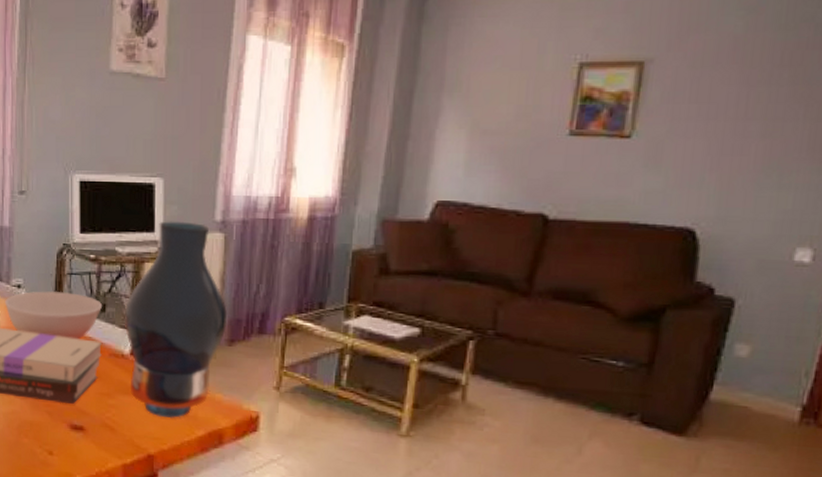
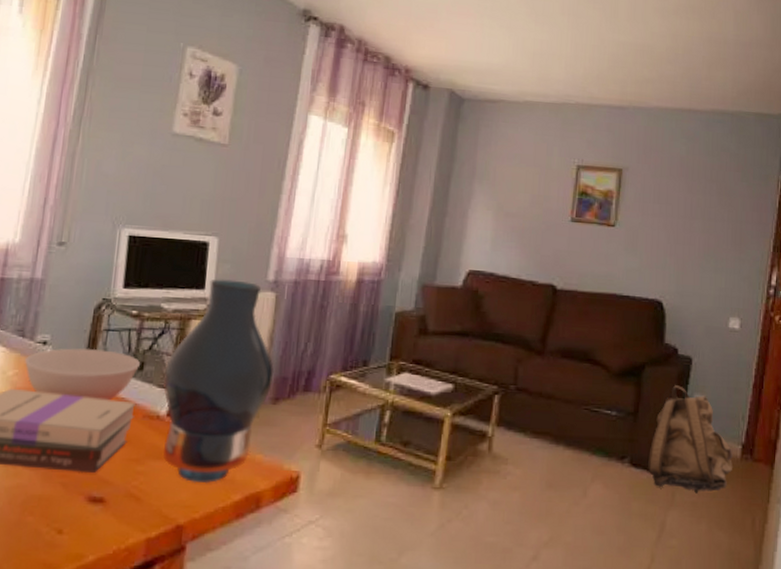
backpack: none [664,333,788,460] -> present [648,385,733,494]

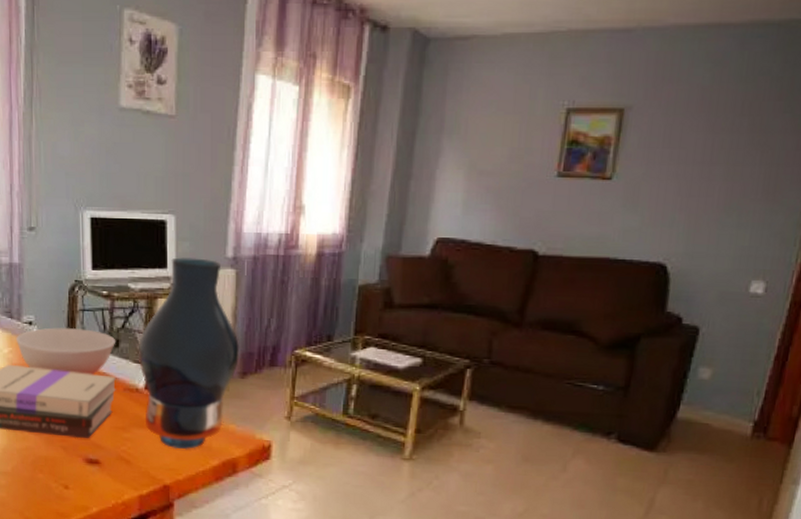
backpack: present [648,385,733,494] -> none [638,358,742,472]

